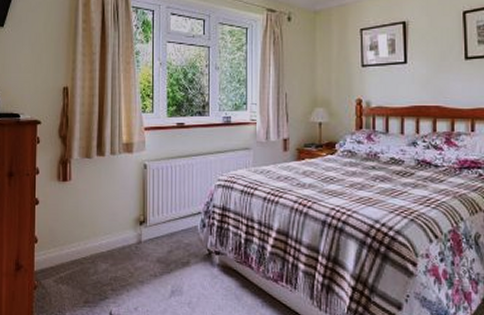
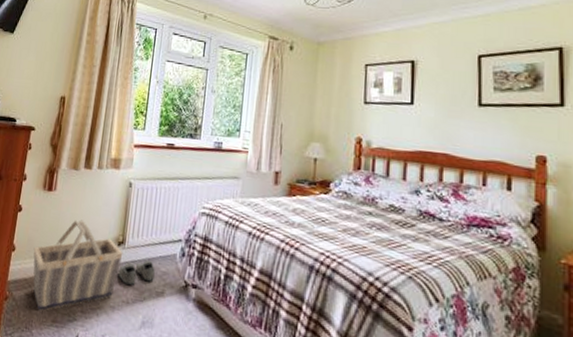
basket: none [56,205,146,295] -> present [33,220,123,312]
shoe: none [143,234,178,259] -> present [118,259,155,285]

